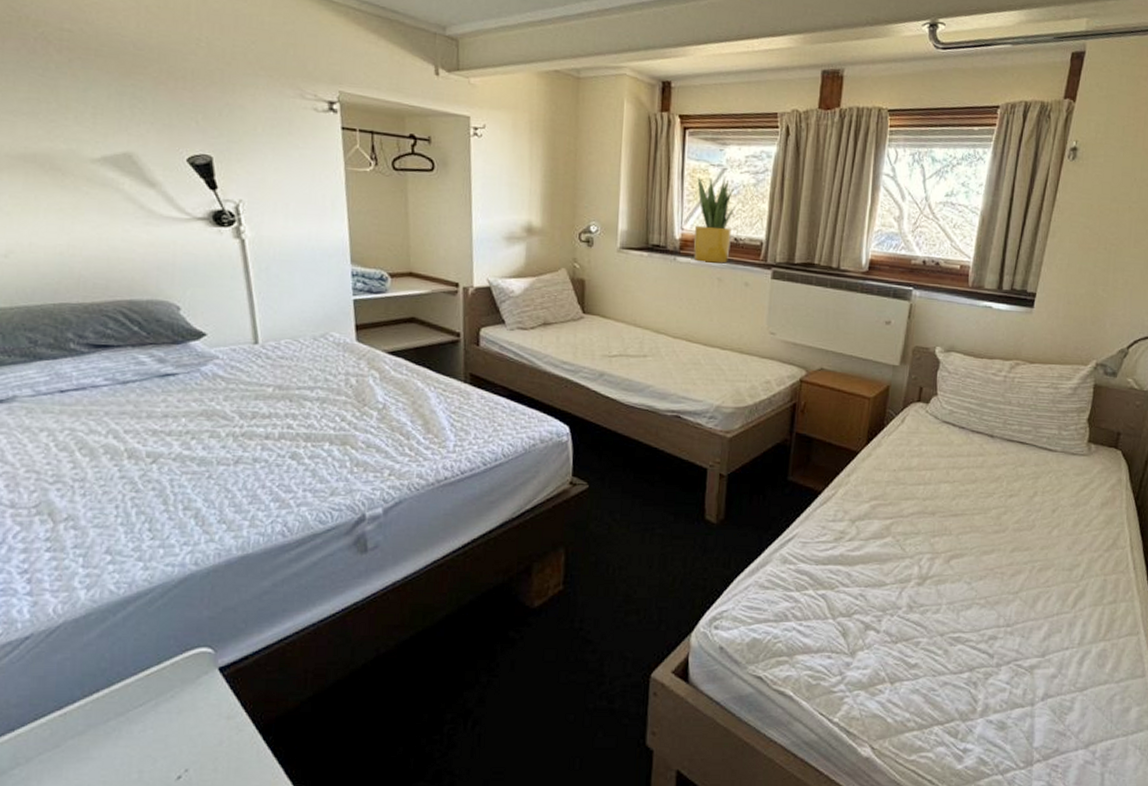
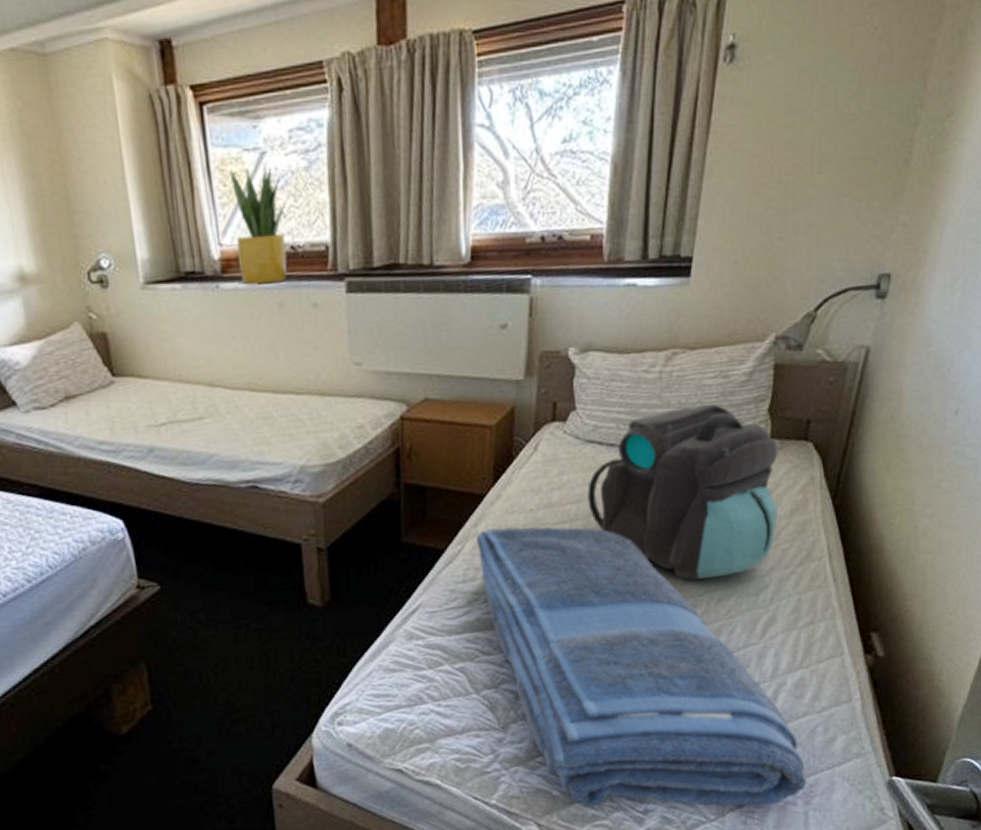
towel: none [847,480,1105,762] -> present [476,526,808,807]
backpack: none [939,407,1094,550] -> present [587,404,779,580]

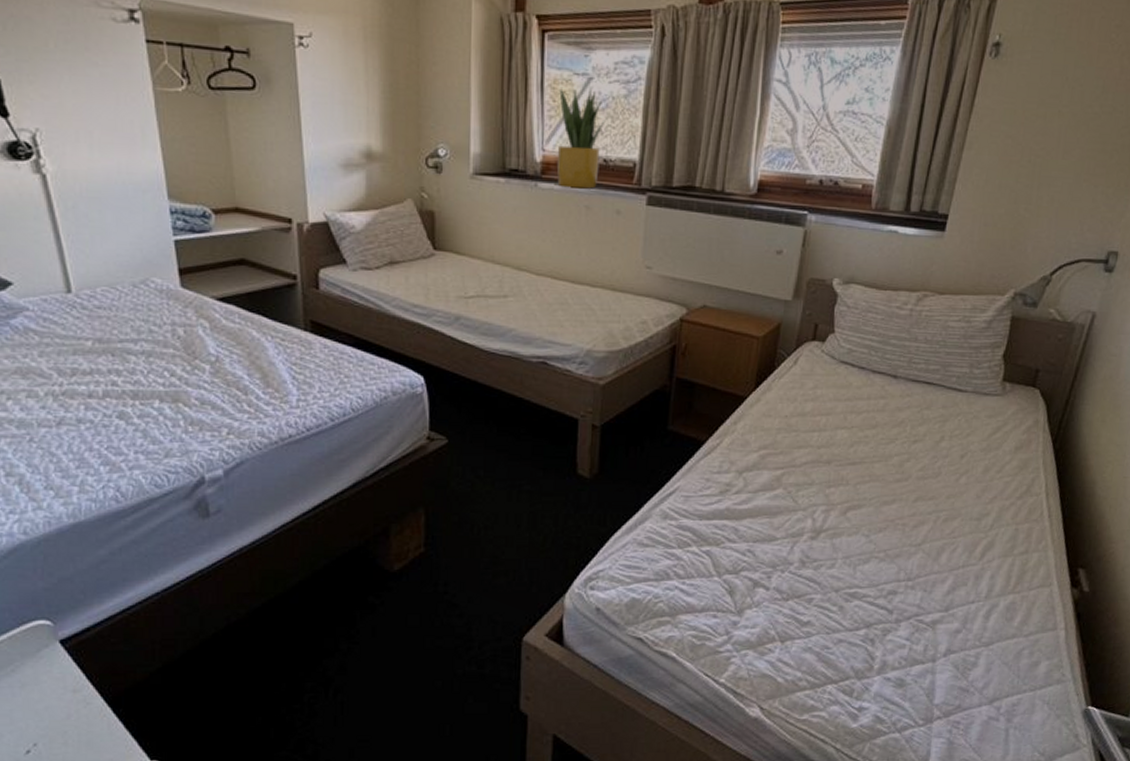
towel: present [476,526,808,807] -> none [734,428,1011,718]
backpack: present [587,404,779,580] -> none [836,343,1009,499]

